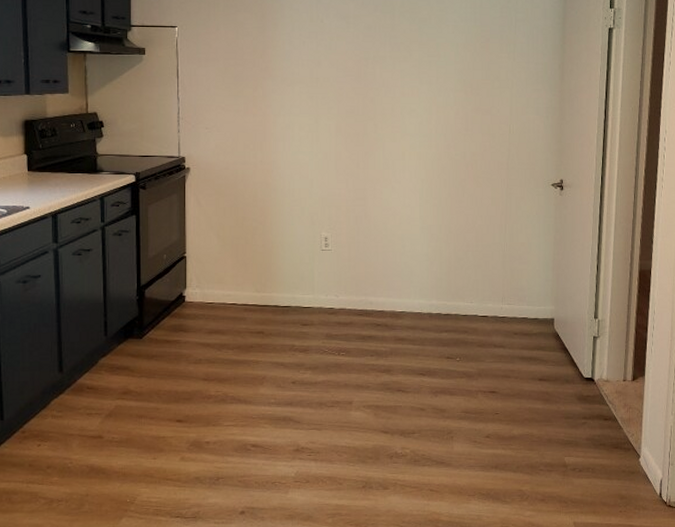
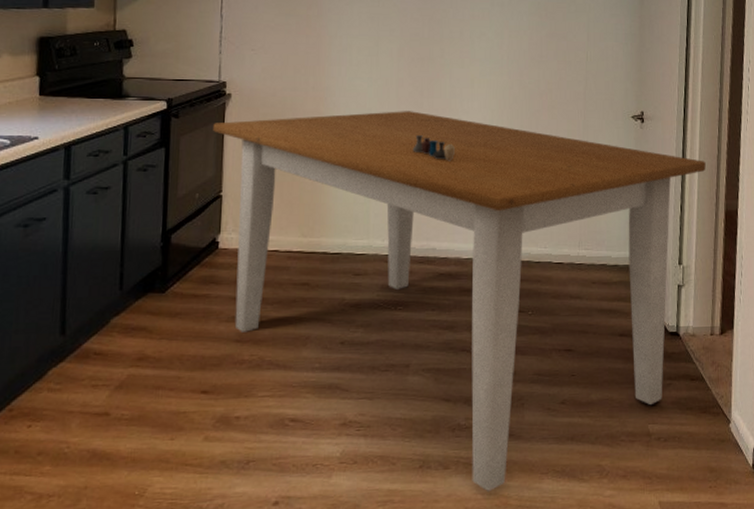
table: none [176,181,621,510] -> present [213,111,706,492]
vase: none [351,203,390,226] -> present [412,135,456,161]

